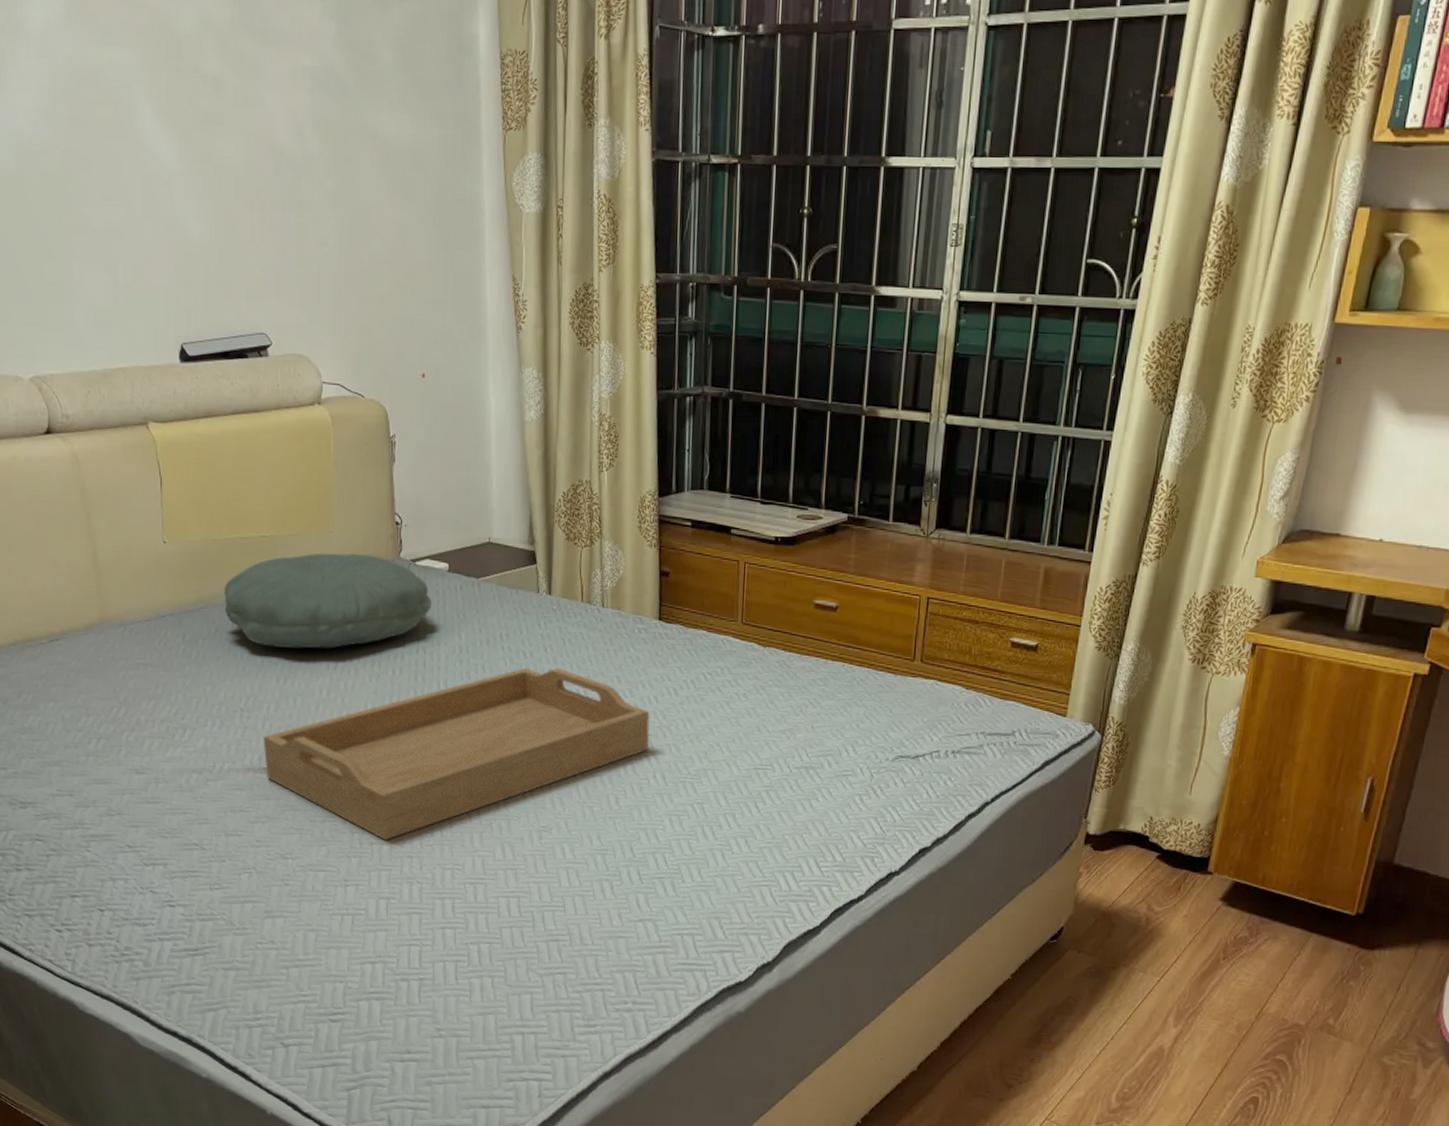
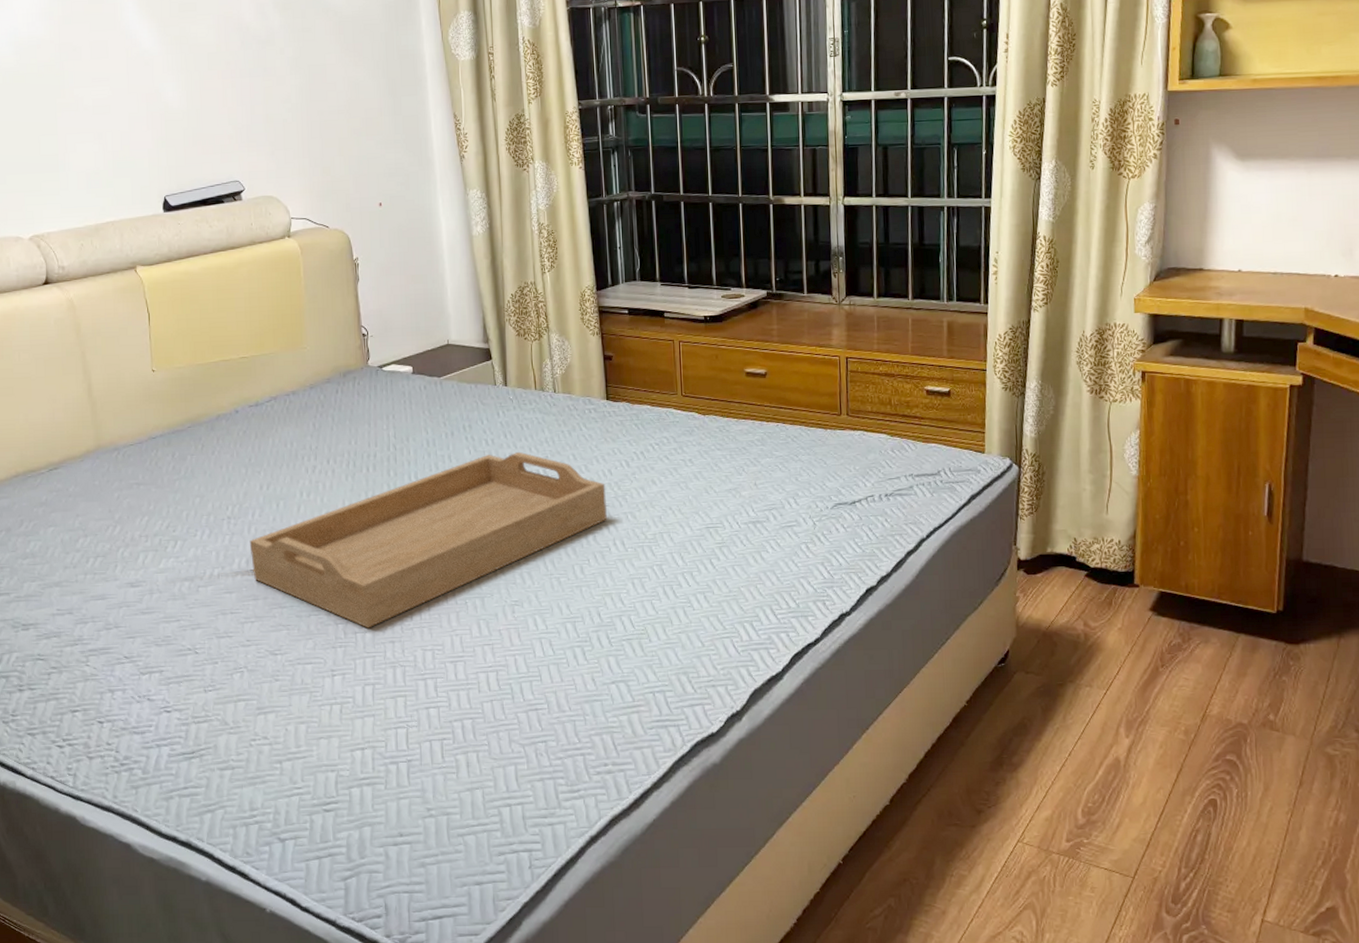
pillow: present [224,553,432,649] -> none [209,364,399,457]

